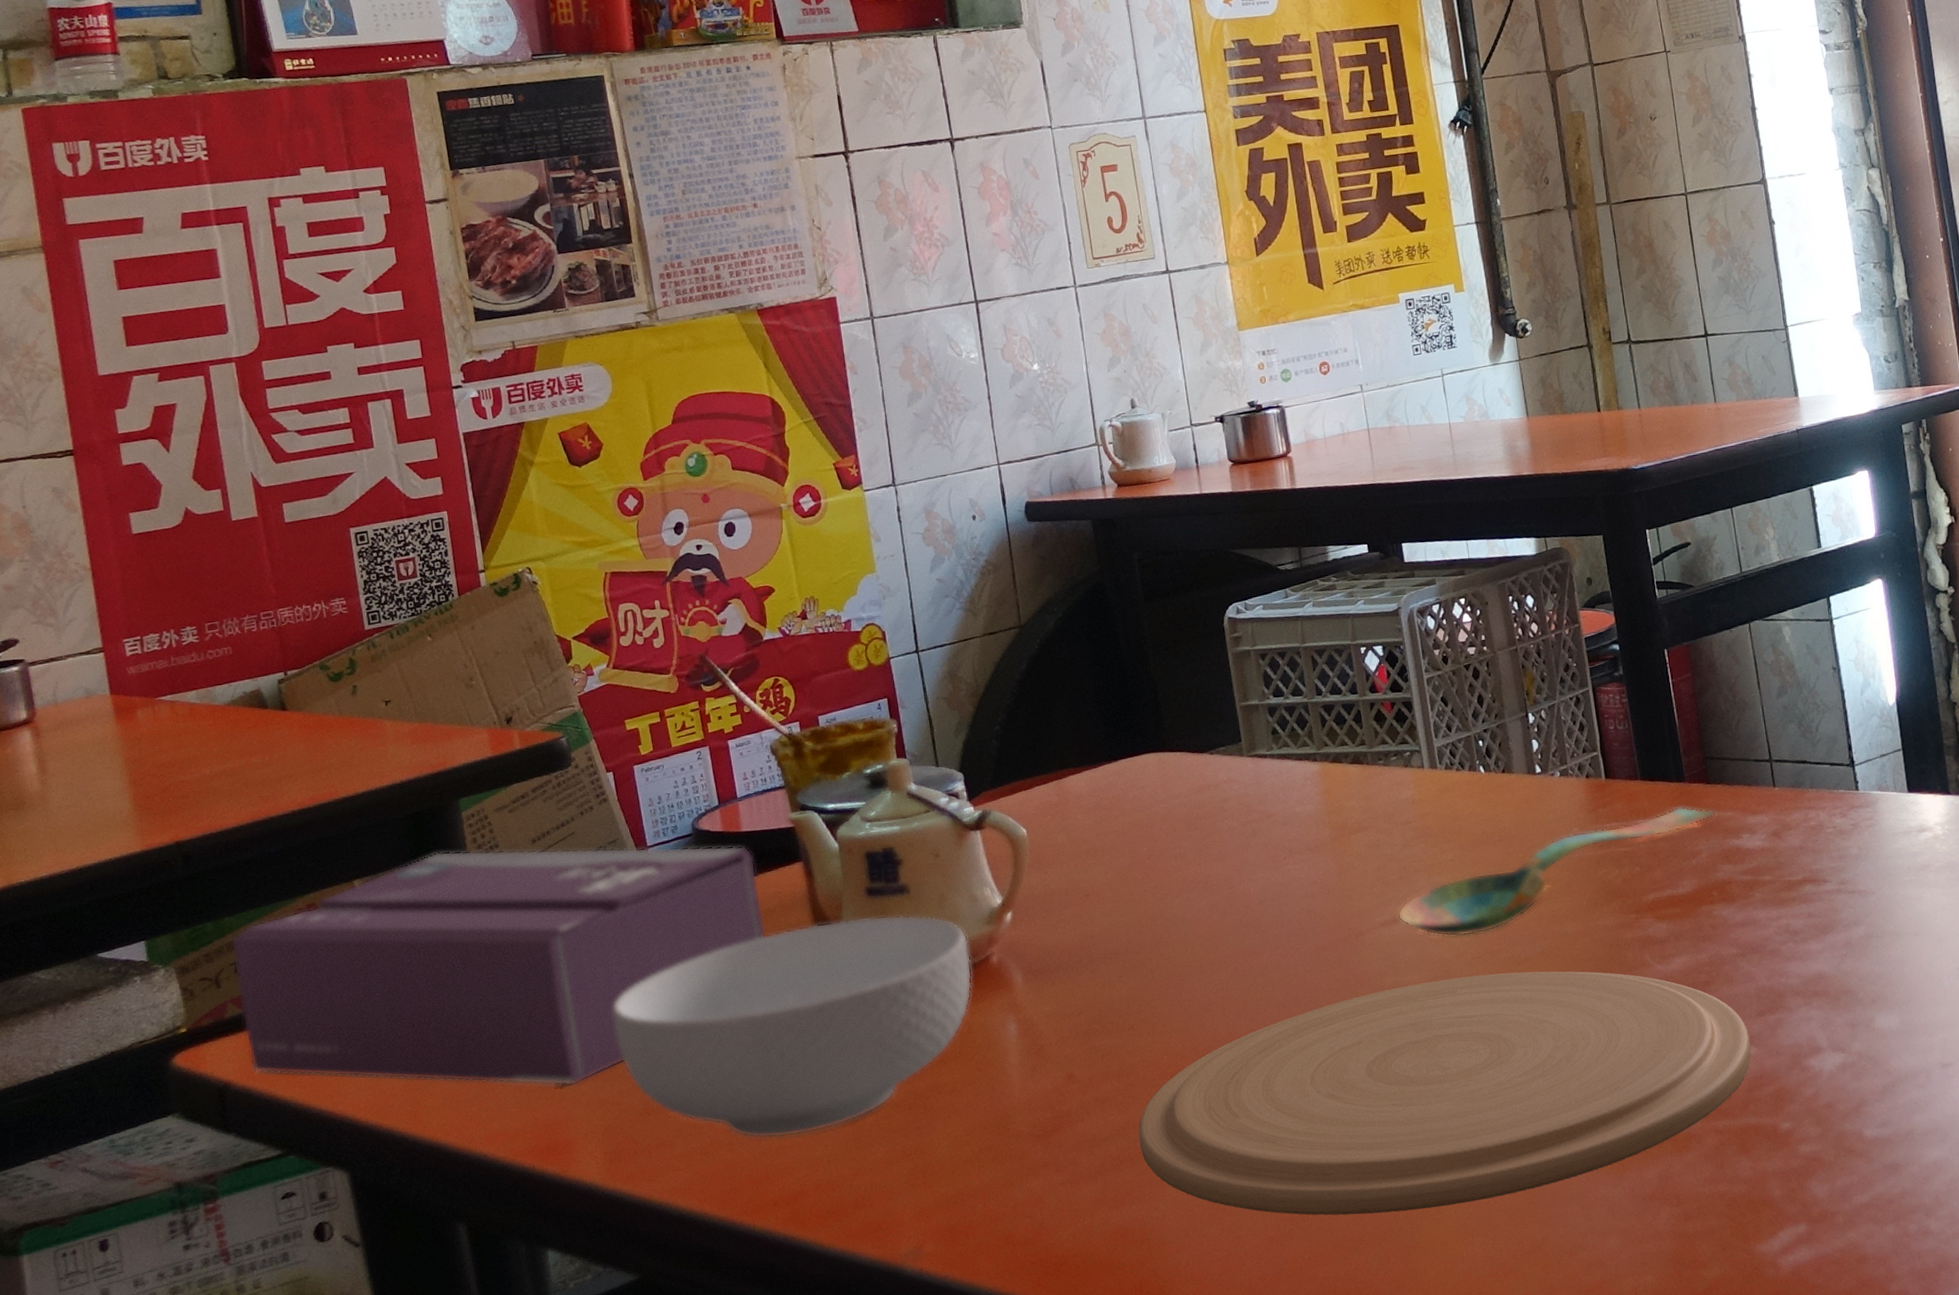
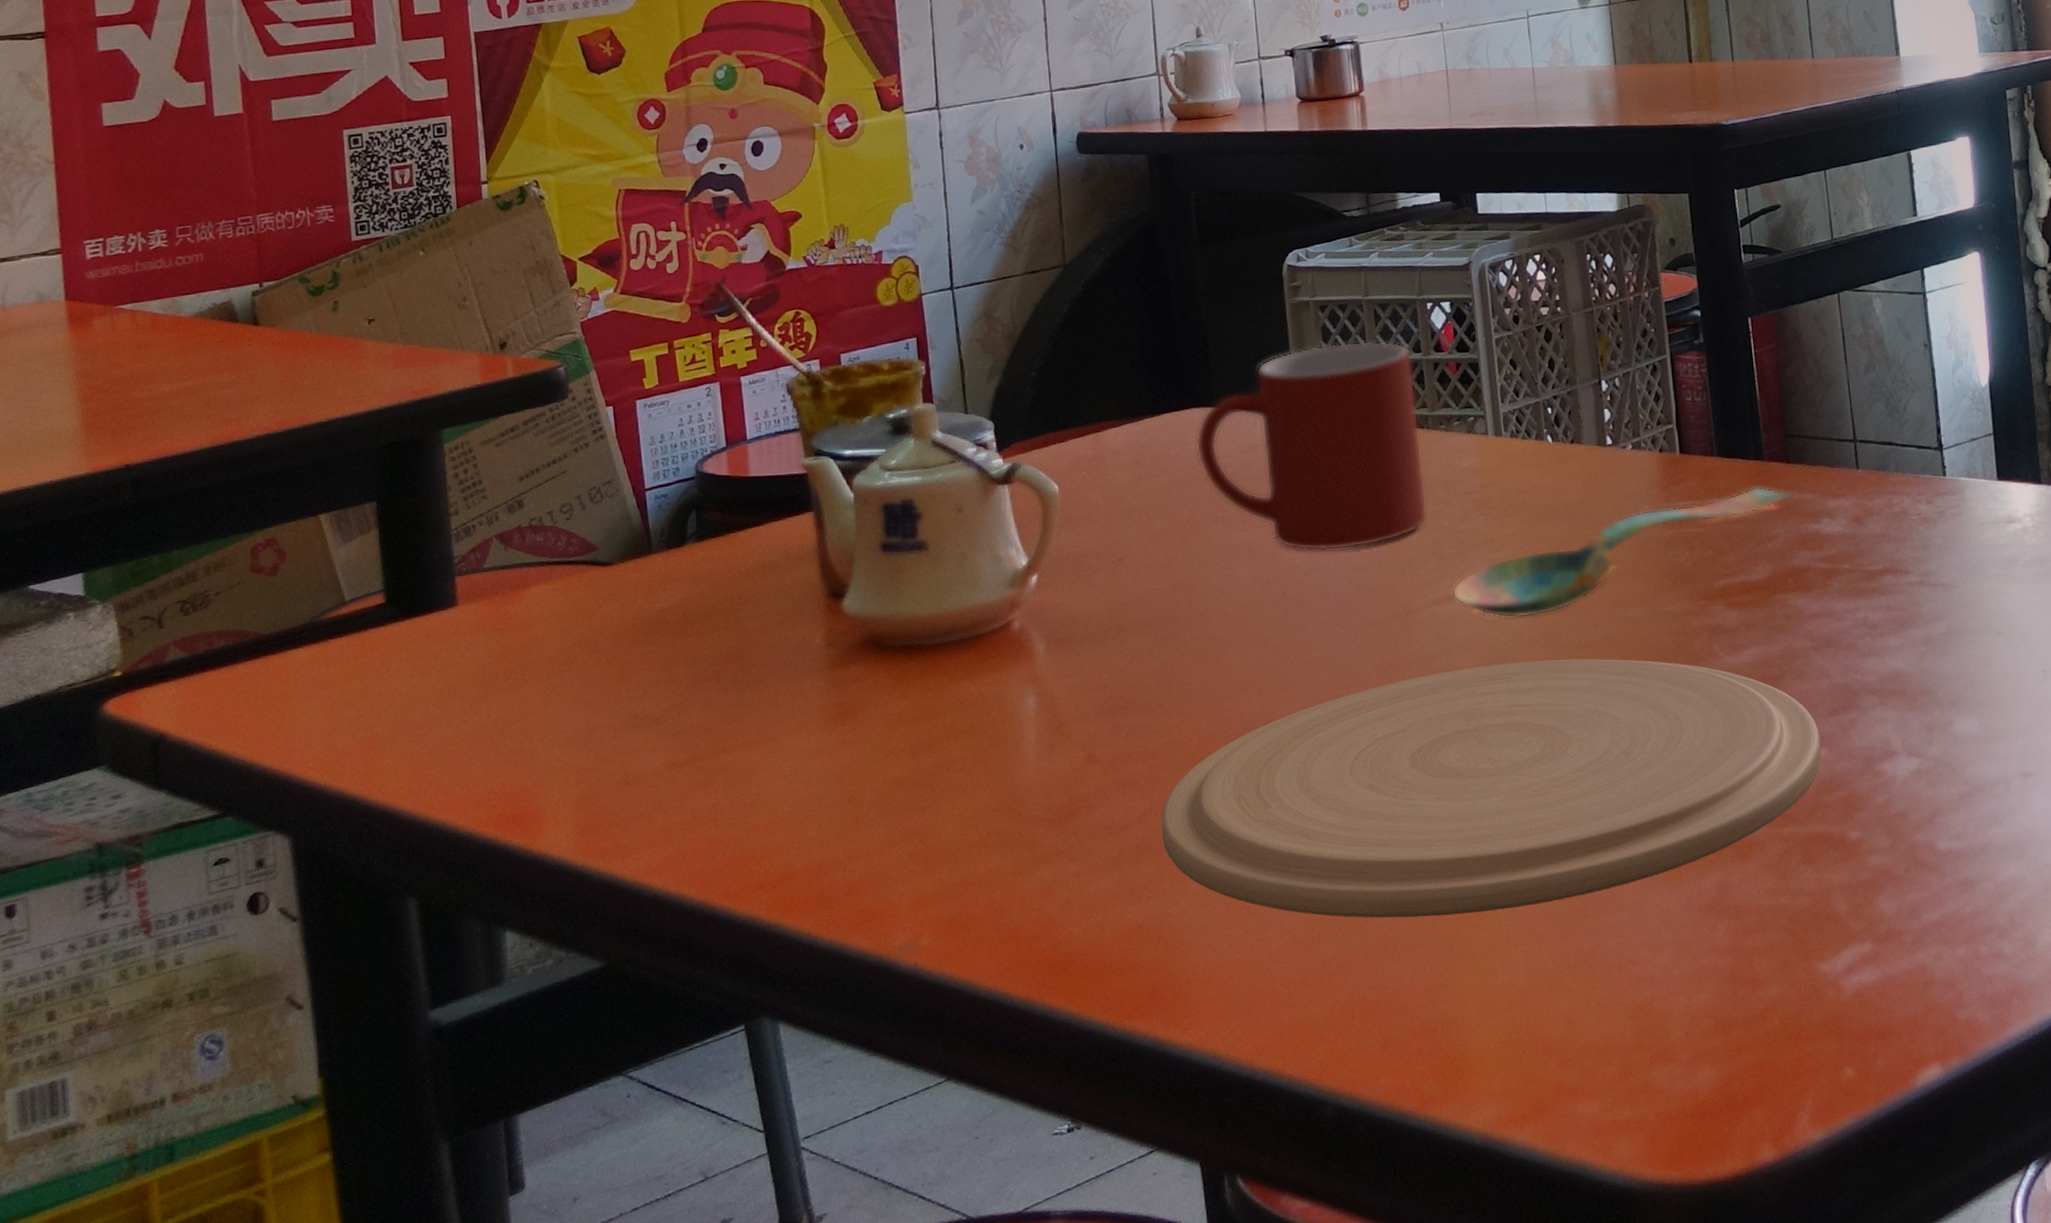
tissue box: present [231,845,767,1087] -> none [178,486,770,750]
cereal bowl: present [612,915,973,1139] -> none [595,573,991,815]
mug: none [1151,684,1371,882] -> present [1196,341,1428,552]

